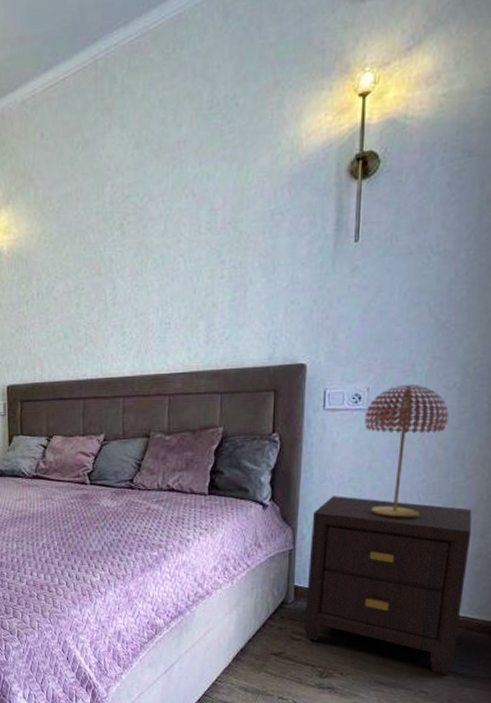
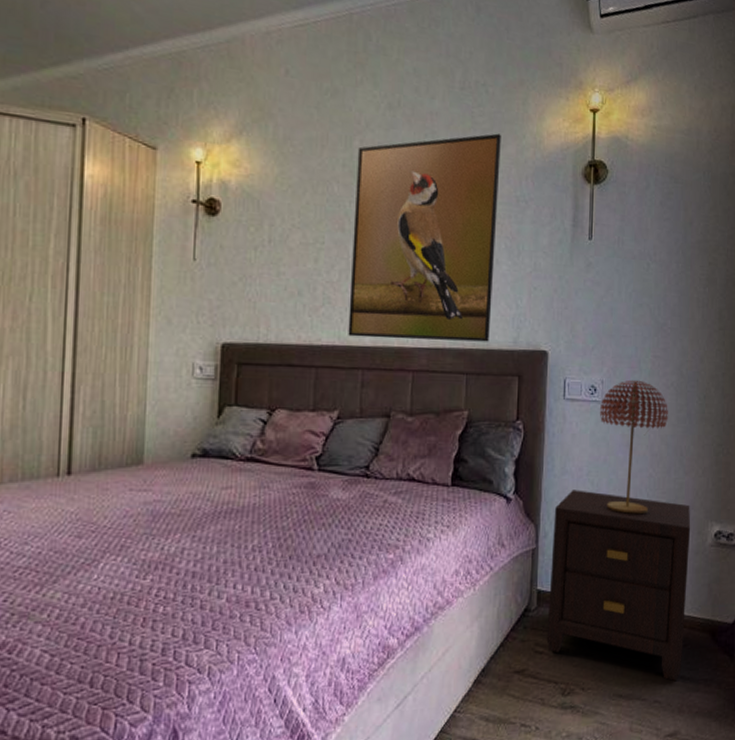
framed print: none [108,147,253,369] -> present [348,133,501,342]

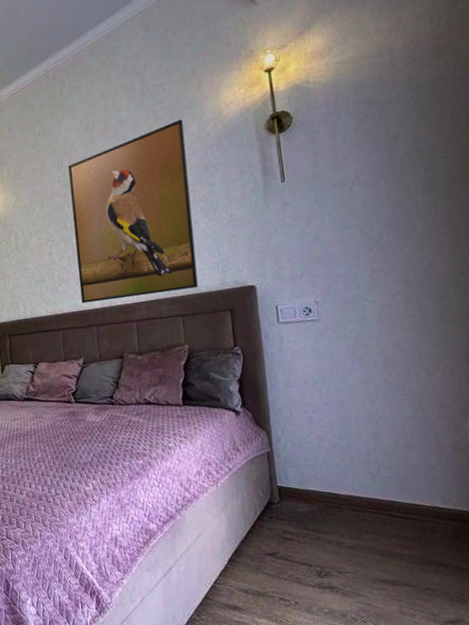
nightstand: present [546,490,691,682] -> none [284,399,456,572]
table lamp: present [600,379,668,514] -> none [318,295,399,417]

